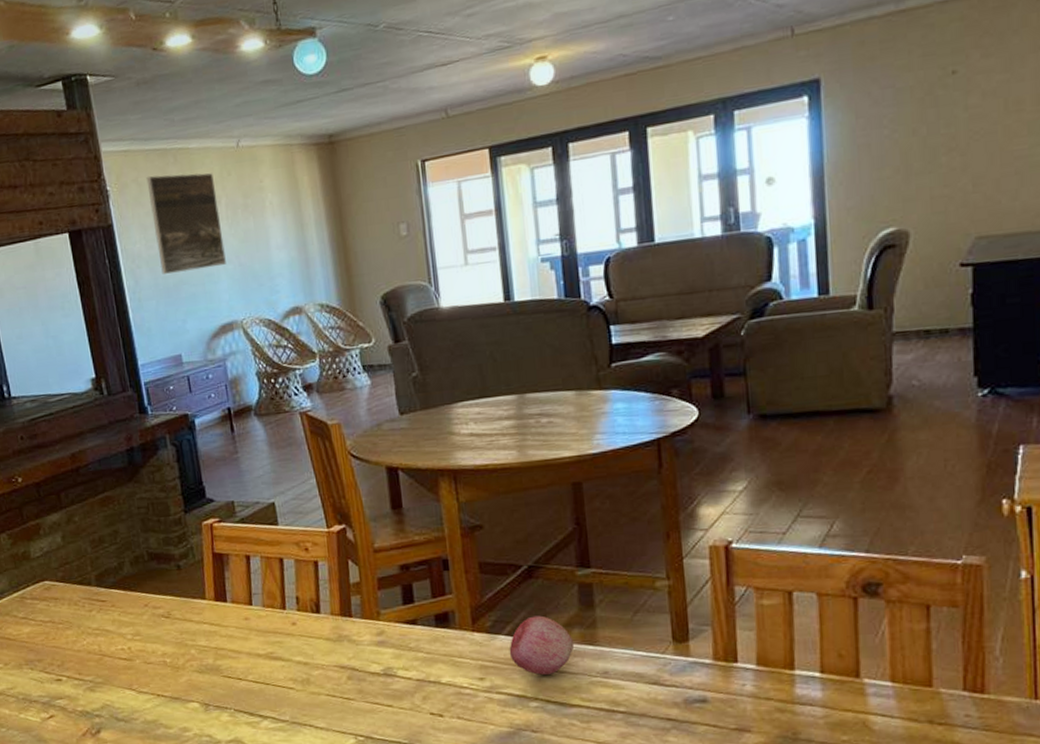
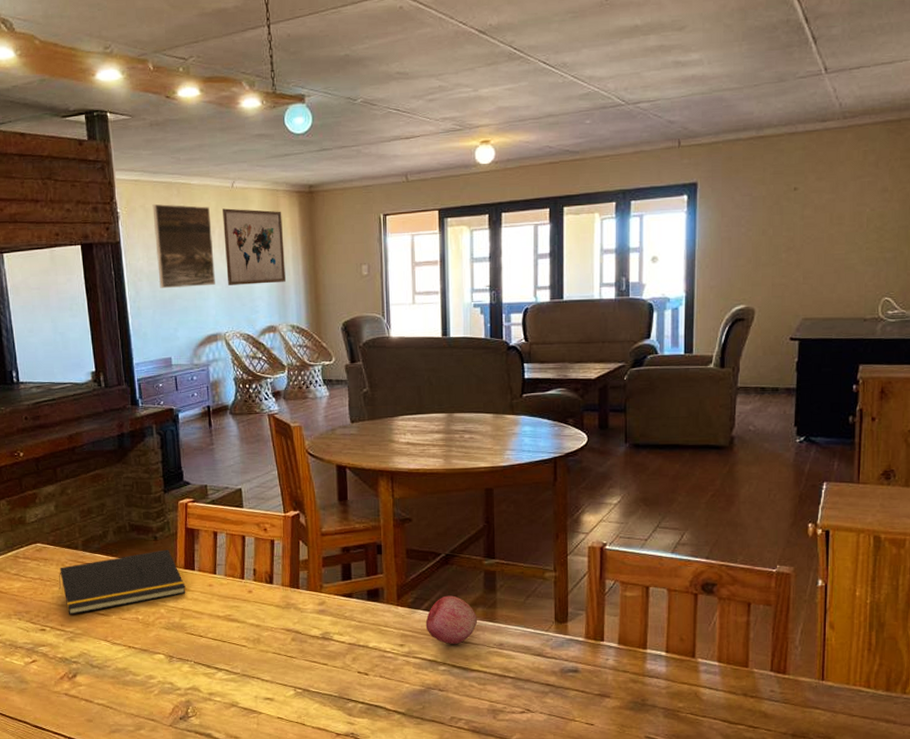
notepad: none [72,579,219,661] -> present [59,549,186,615]
wall art: none [228,169,309,264] -> present [223,208,286,285]

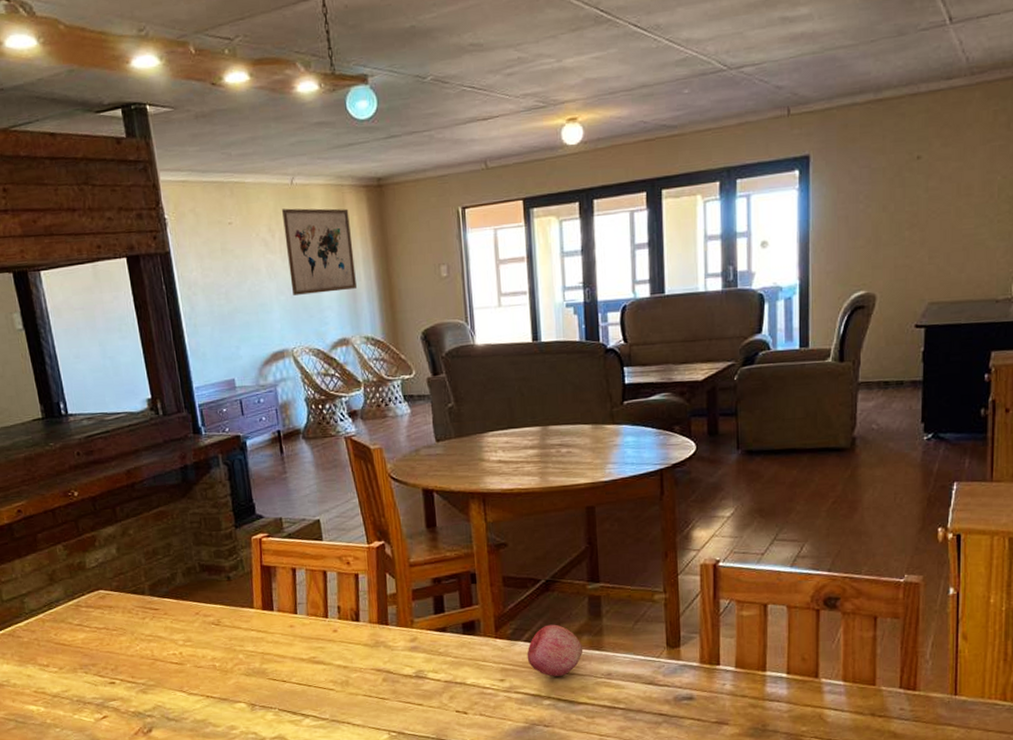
notepad: present [59,549,186,615] -> none [126,590,266,666]
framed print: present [152,204,215,288] -> none [203,207,279,302]

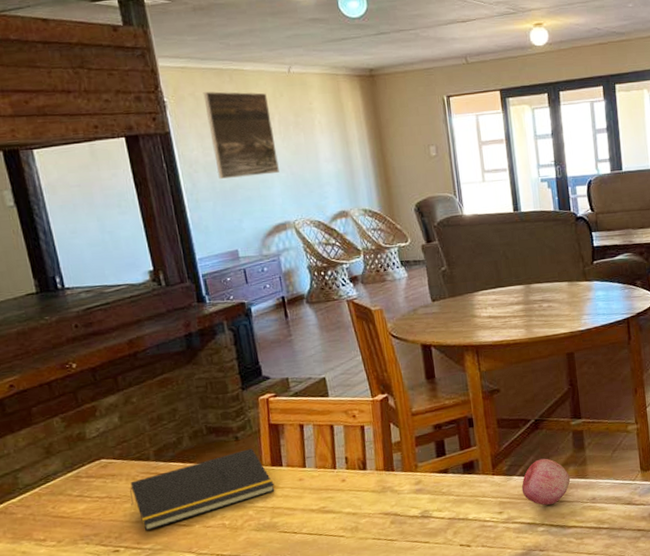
notepad: none [126,590,266,666] -> present [130,448,275,531]
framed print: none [203,207,279,302] -> present [203,91,279,179]
wall art: present [282,208,357,295] -> none [280,94,353,173]

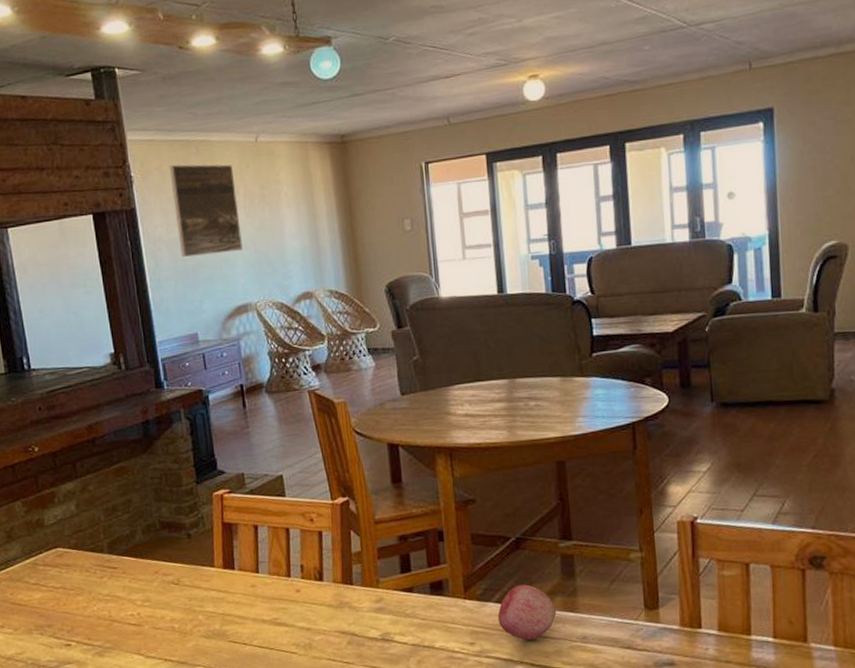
notepad: present [130,448,275,531] -> none [83,548,226,627]

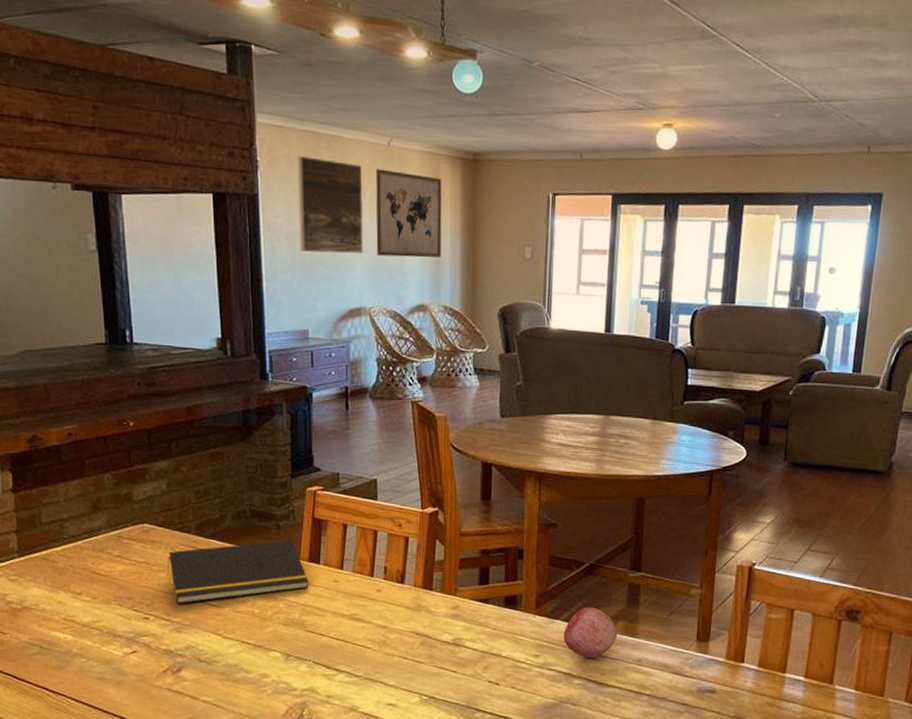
notepad: none [83,548,226,627] -> present [166,539,309,604]
wall art: none [247,165,320,250] -> present [376,169,442,258]

